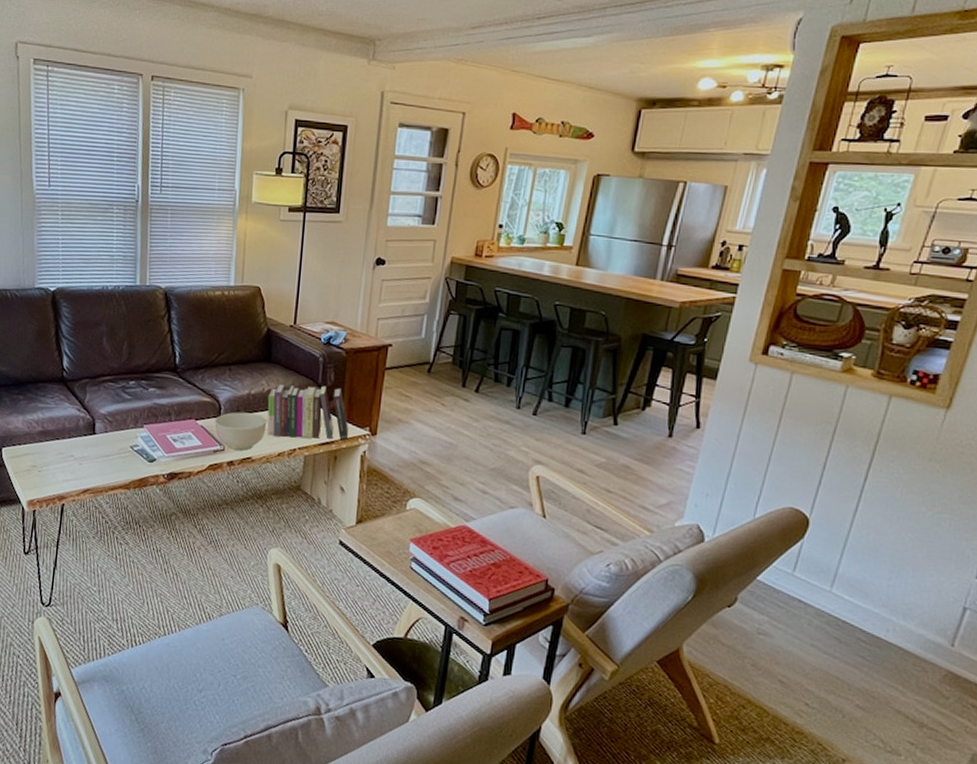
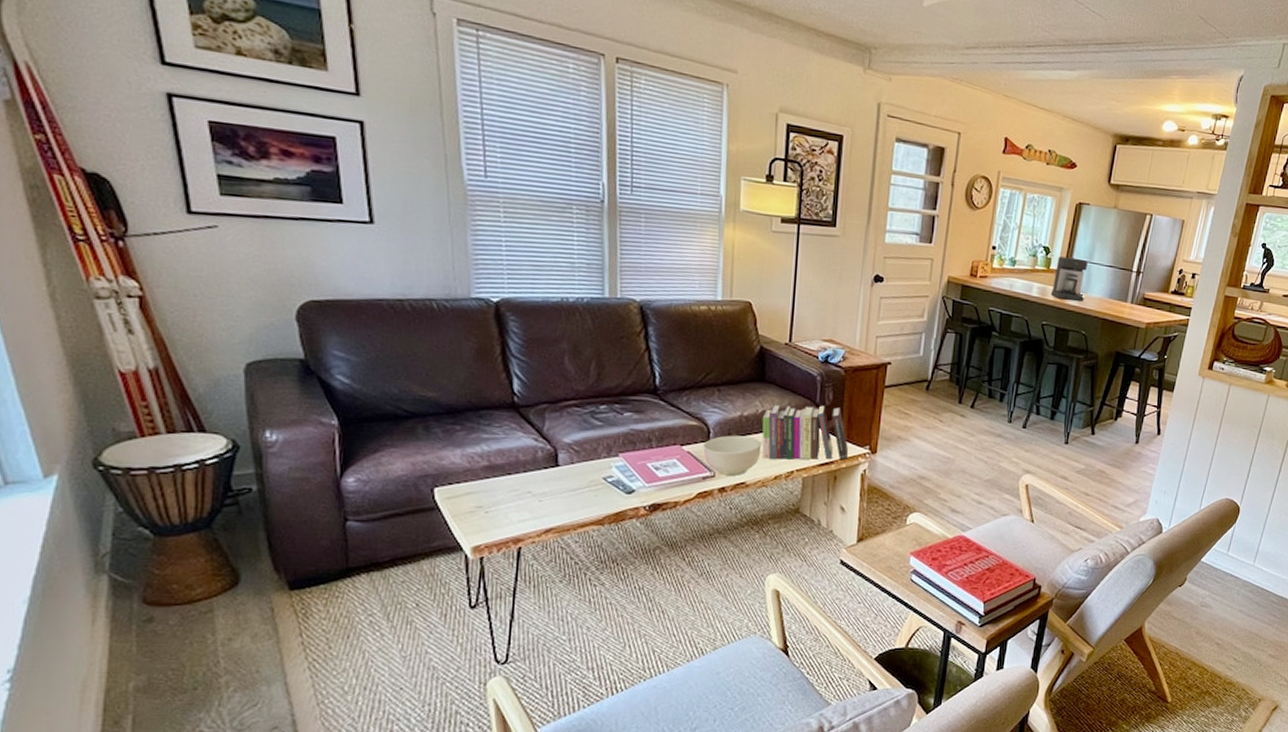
coffee maker: none [565,232,608,281] -> present [1051,256,1088,302]

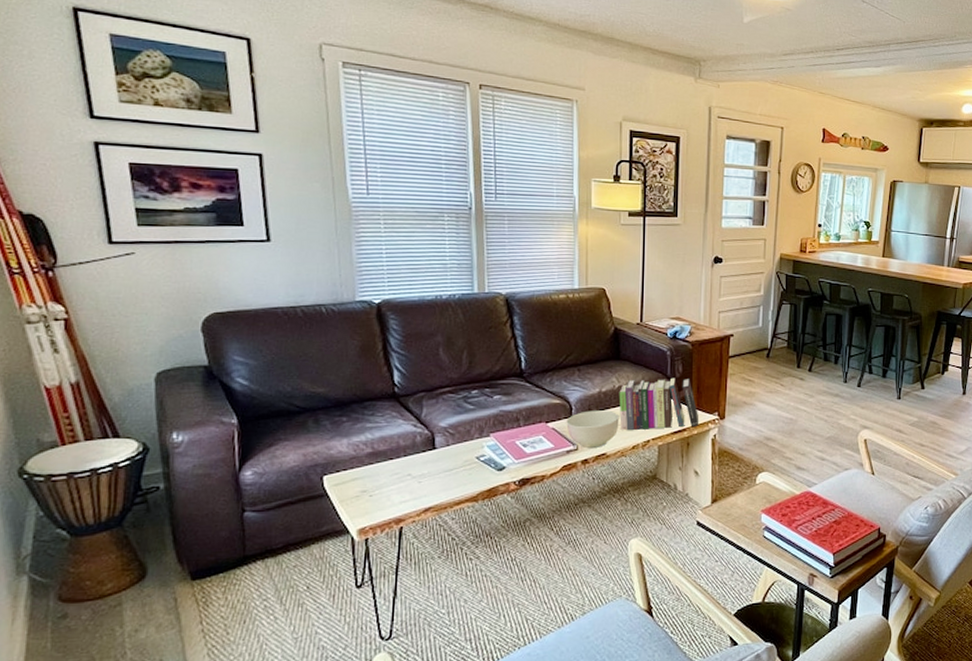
coffee maker: present [1051,256,1088,302] -> none [875,229,905,269]

